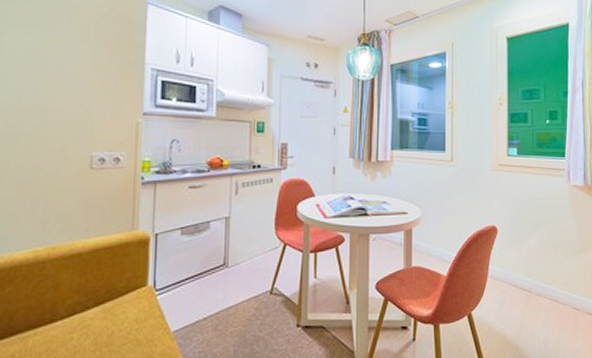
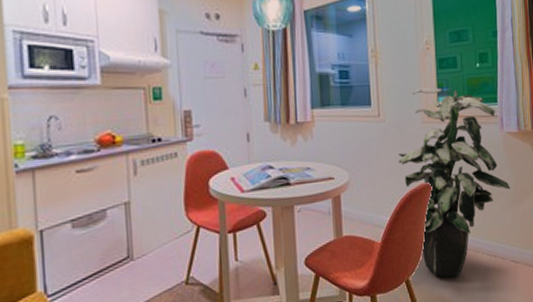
indoor plant: none [468,138,574,318] -> present [398,86,510,278]

